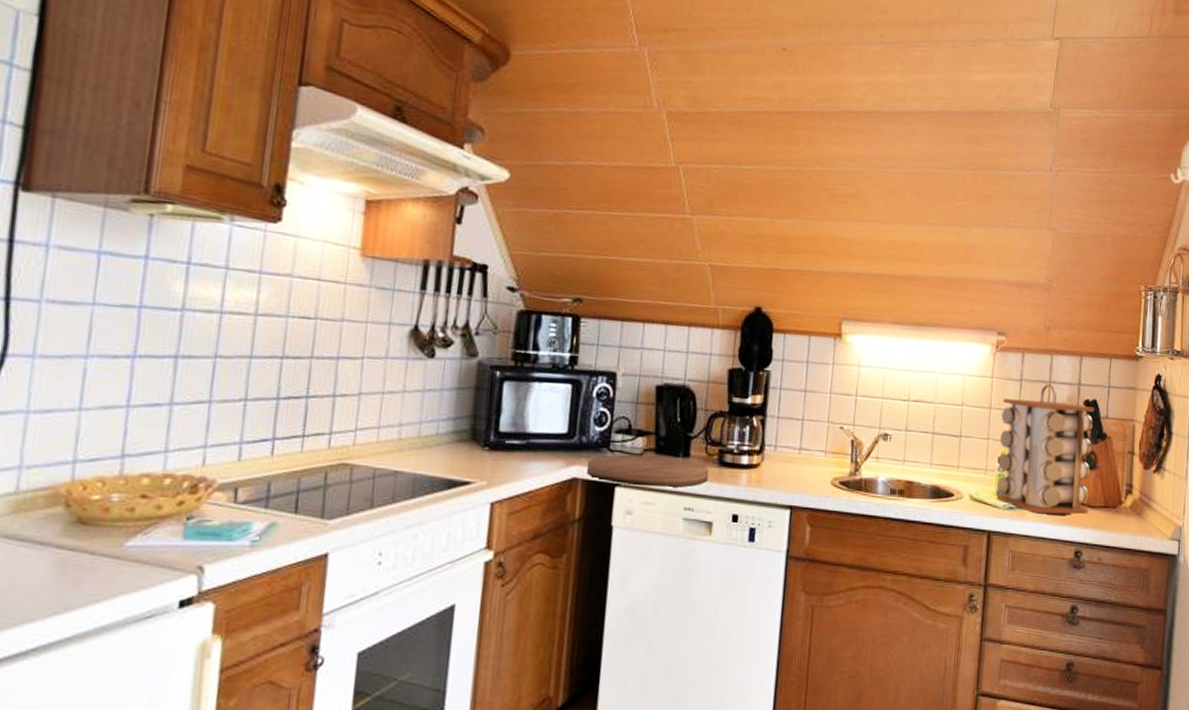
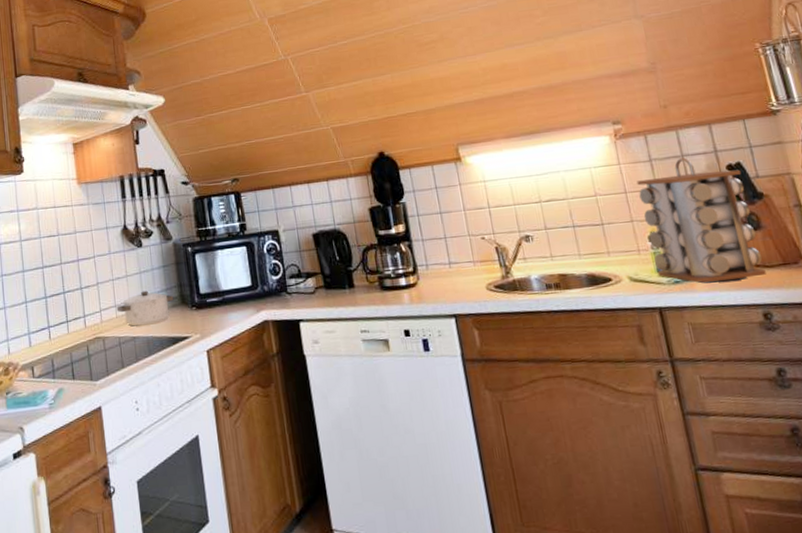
cooking pot: none [379,414,463,460] -> present [116,290,174,327]
cutting board: present [587,454,709,488] -> none [272,290,375,320]

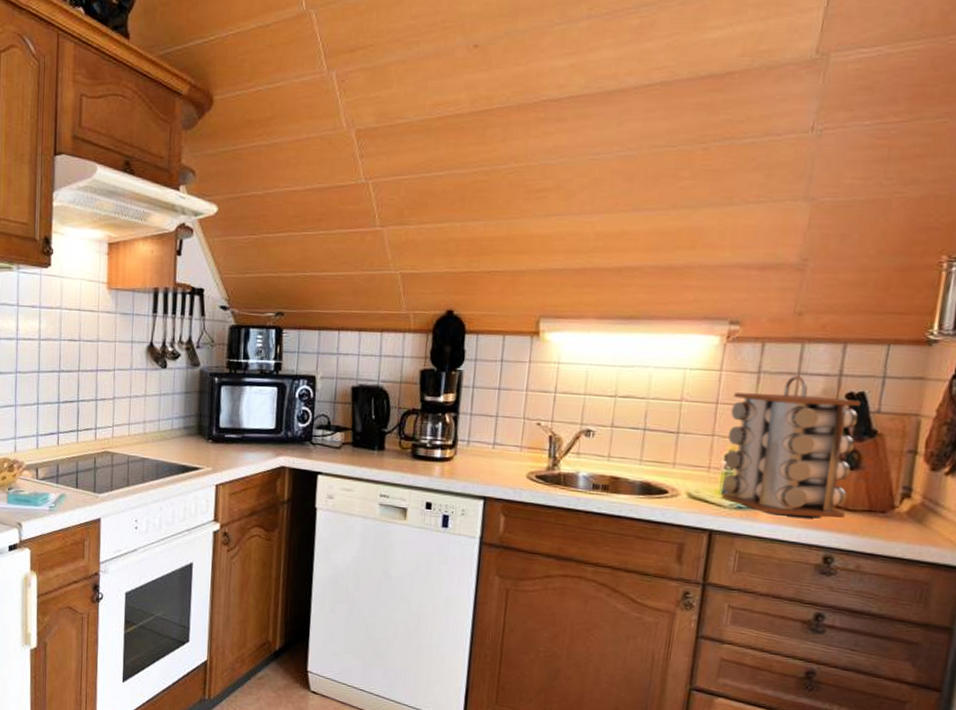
cooking pot: present [116,290,174,327] -> none [130,414,191,450]

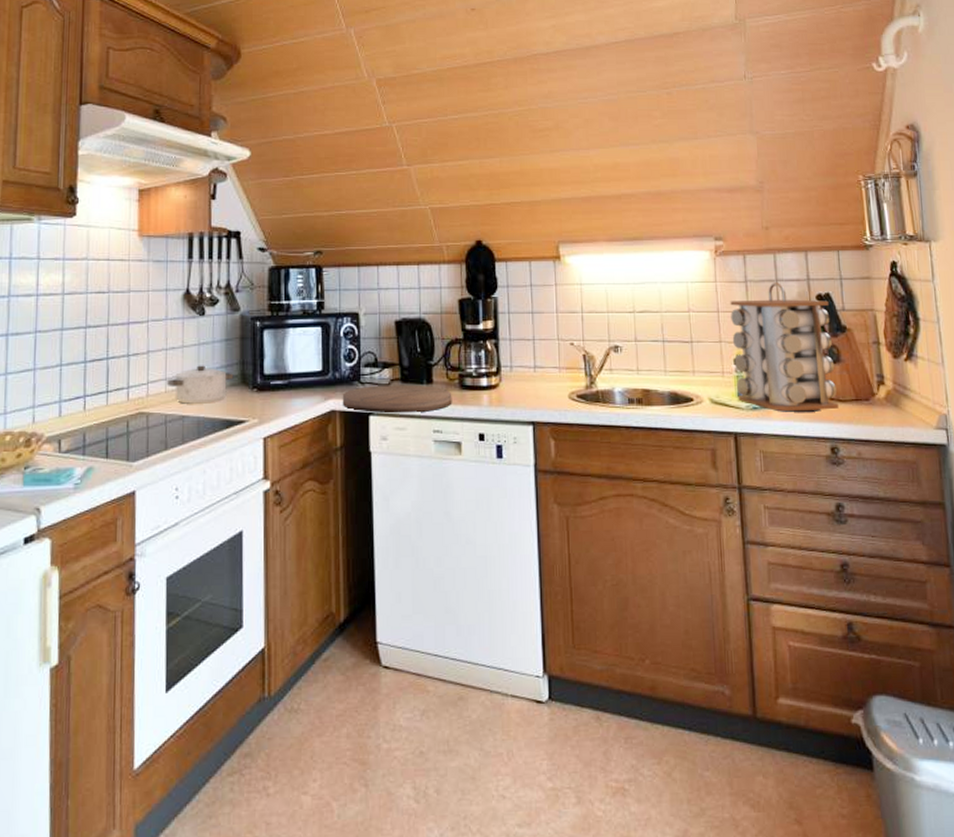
cooking pot: none [130,414,191,450] -> present [167,365,234,404]
cutting board: none [292,447,403,477] -> present [342,385,452,414]

